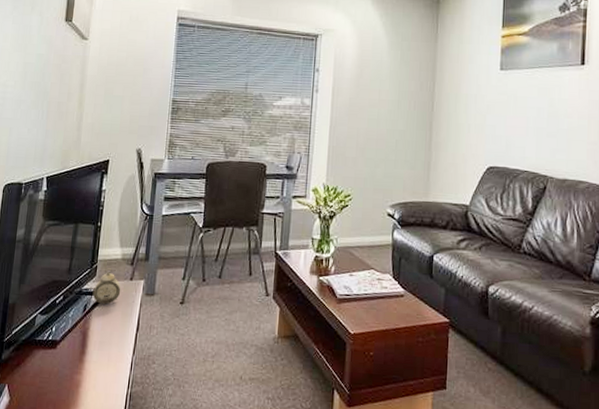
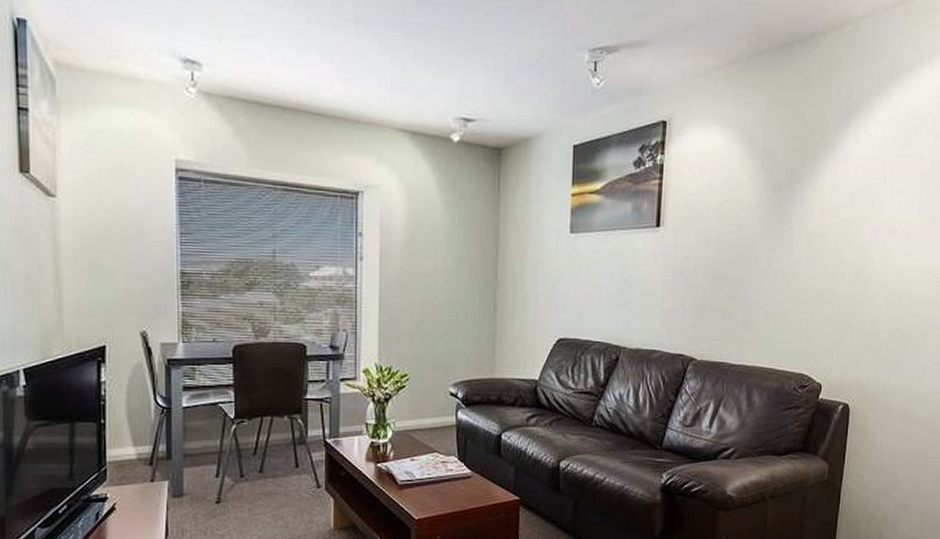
alarm clock: present [92,268,121,305] -> none [104,470,141,510]

